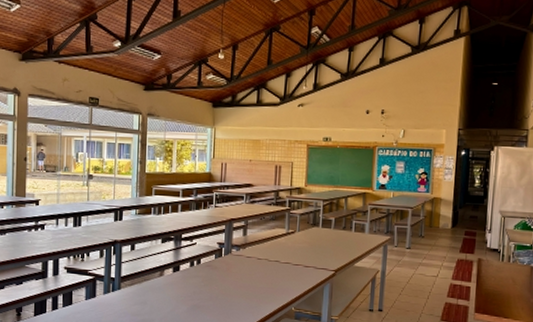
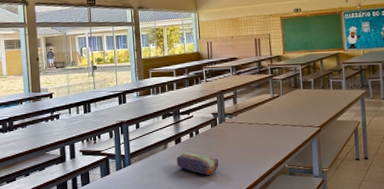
pencil case: none [172,281,219,311] -> present [176,151,219,176]

